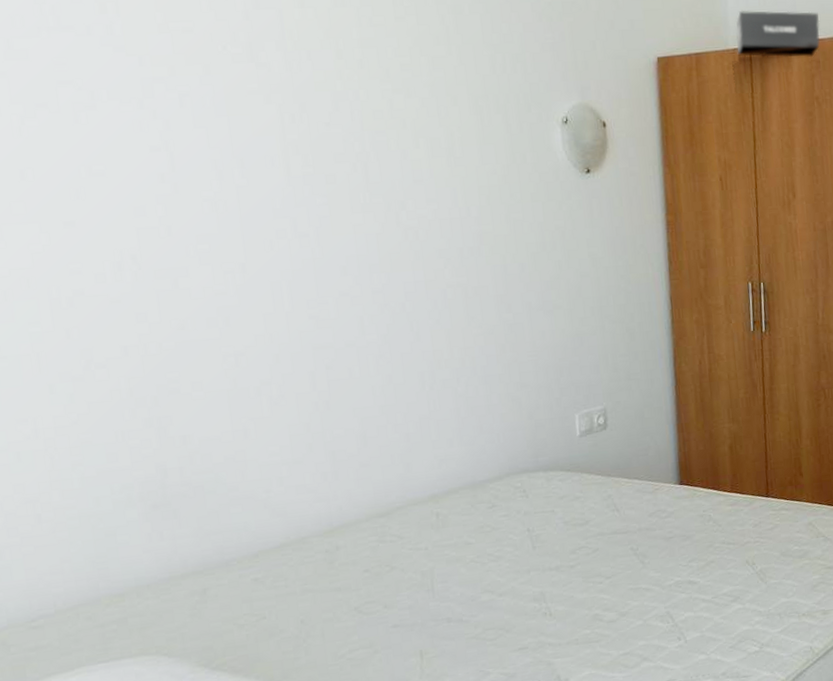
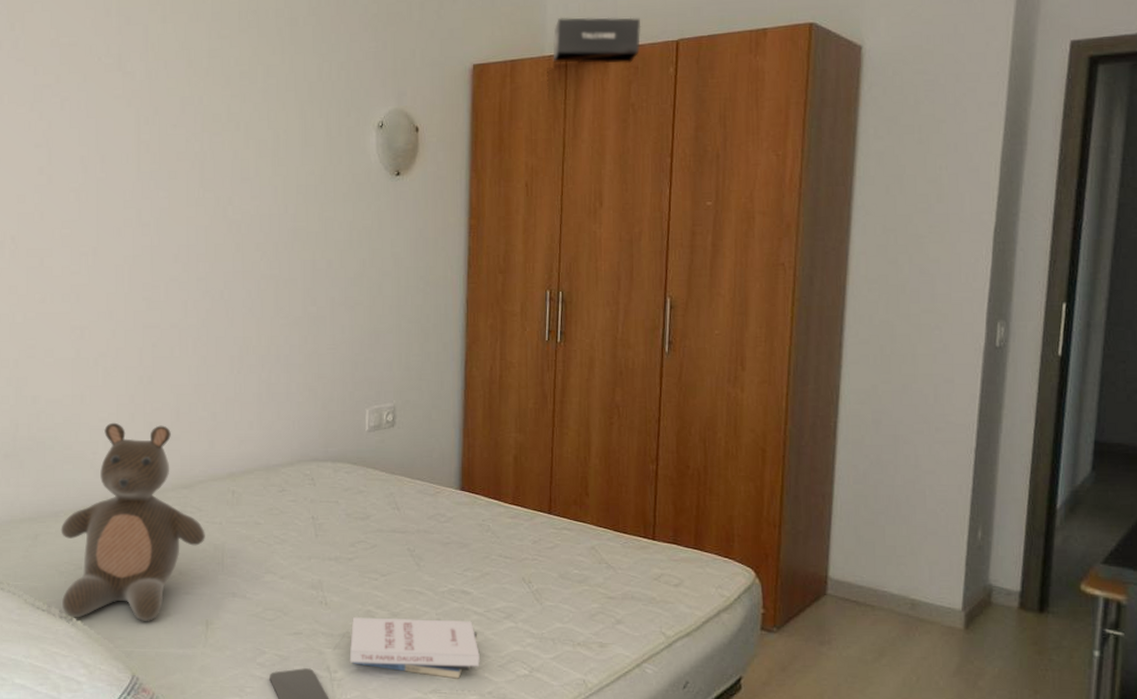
stuffed bear: none [234,453,410,672] -> present [61,422,205,621]
books: none [579,609,712,670] -> present [349,616,480,679]

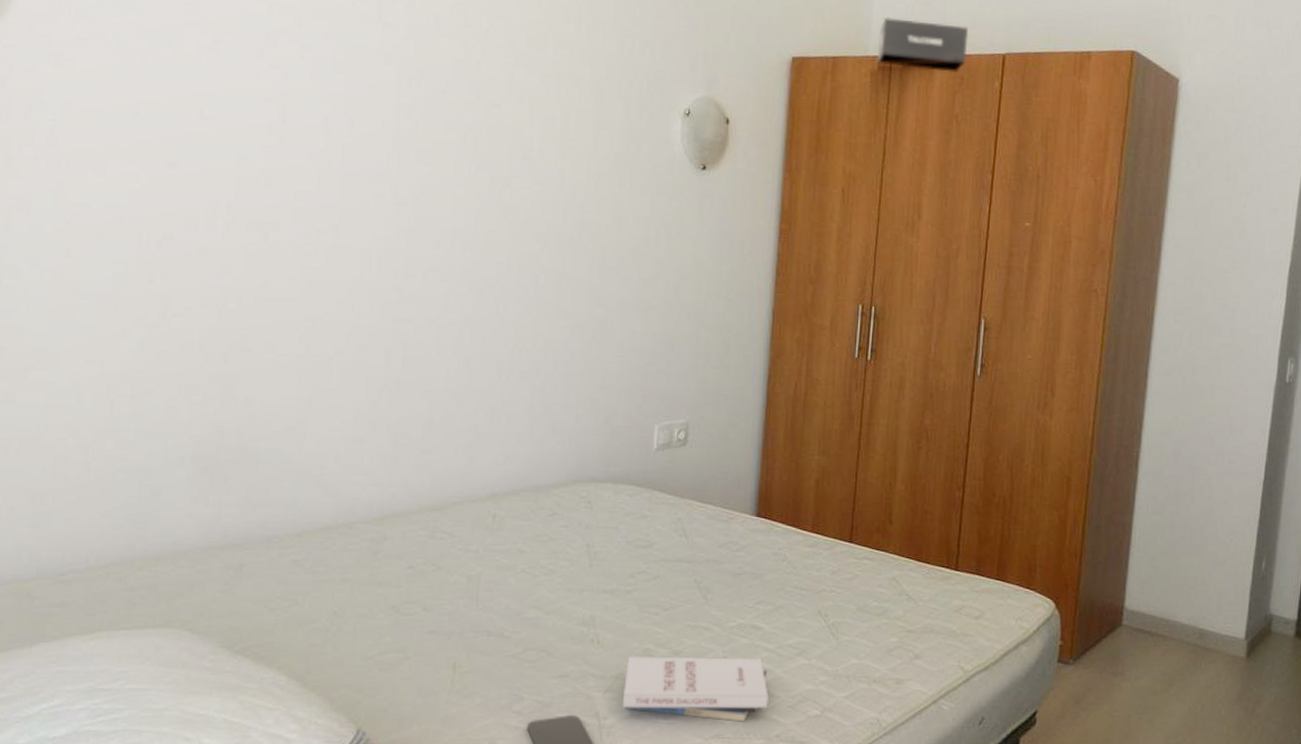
stuffed bear: present [61,422,205,621] -> none [269,432,458,665]

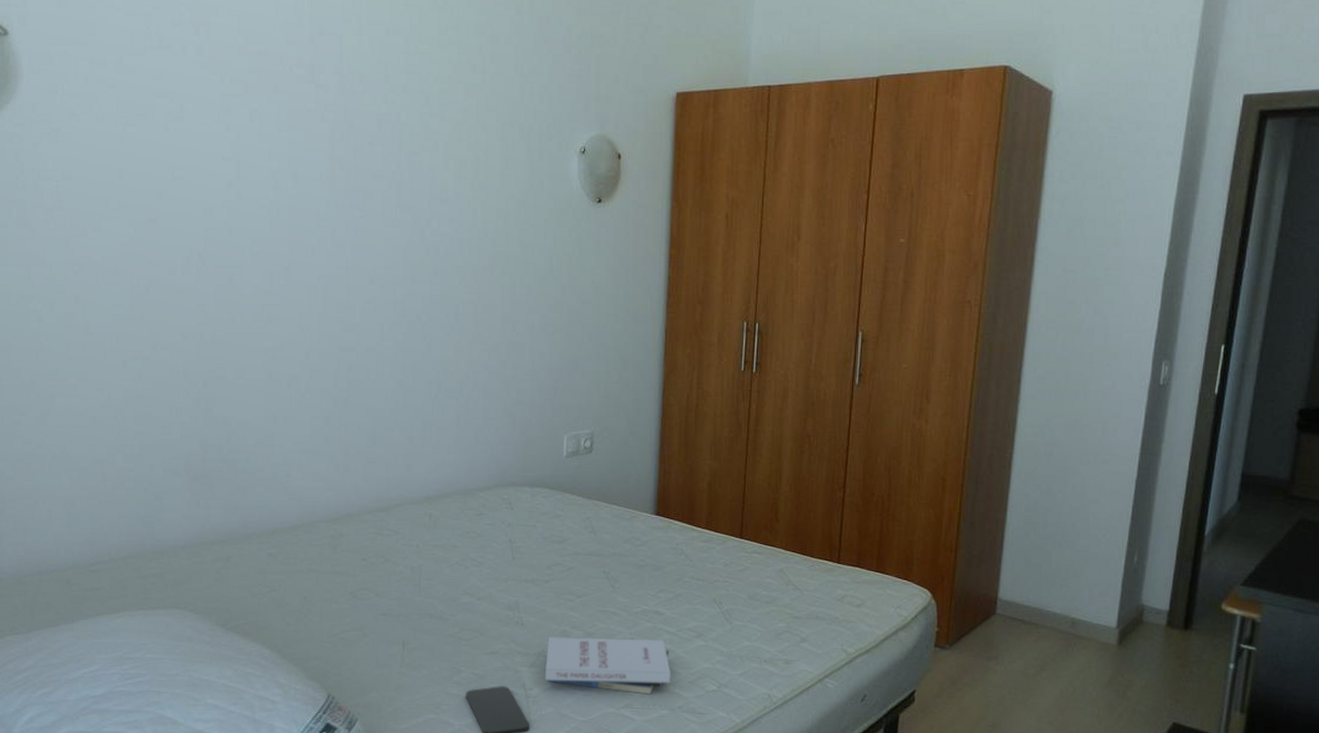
box: present [877,17,969,74] -> none [756,48,843,99]

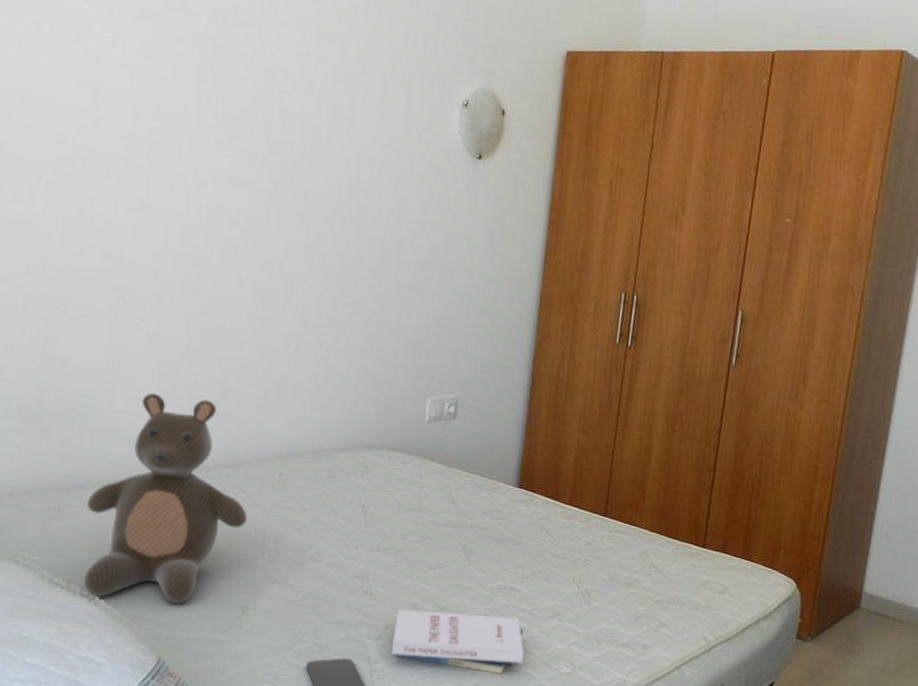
stuffed bear: none [253,445,402,642] -> present [83,393,247,604]

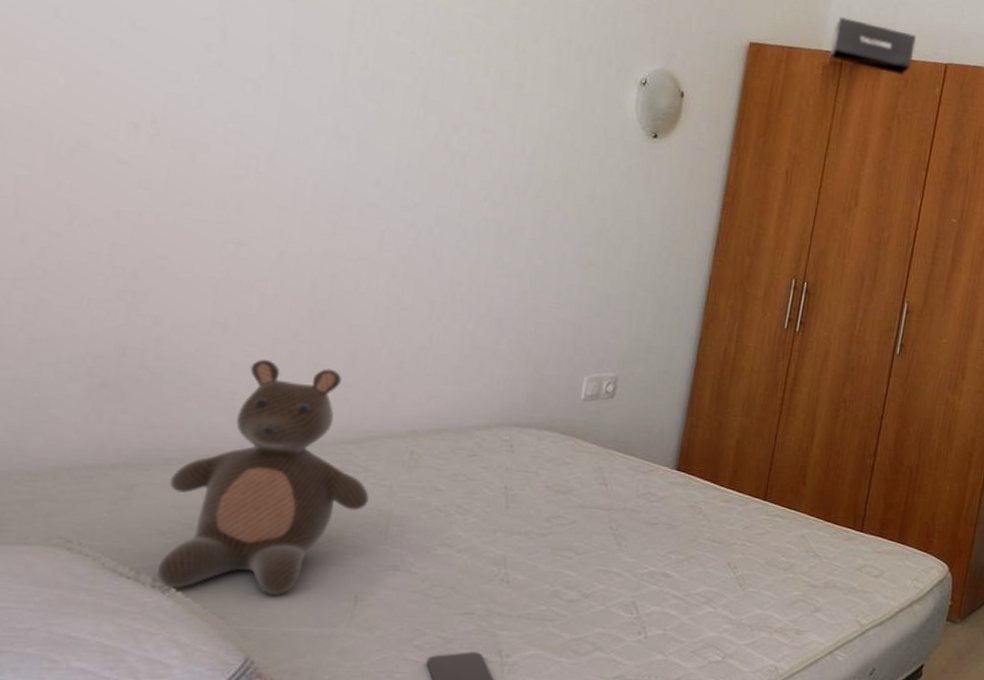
books: present [391,608,524,674] -> none [526,596,674,665]
box: none [648,13,740,70] -> present [829,16,916,76]

